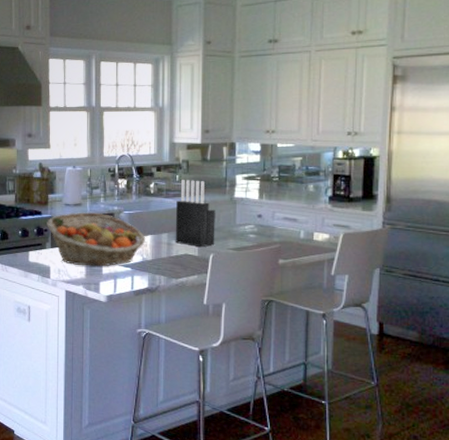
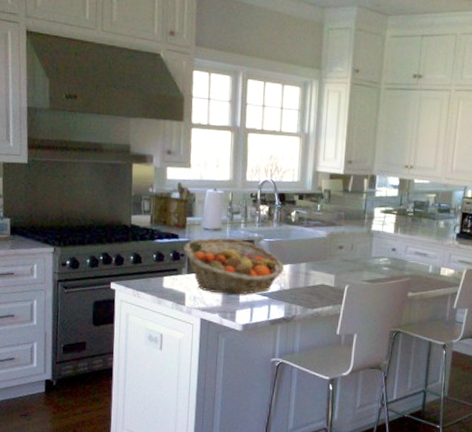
knife block: present [175,180,215,248] -> none [313,210,353,279]

